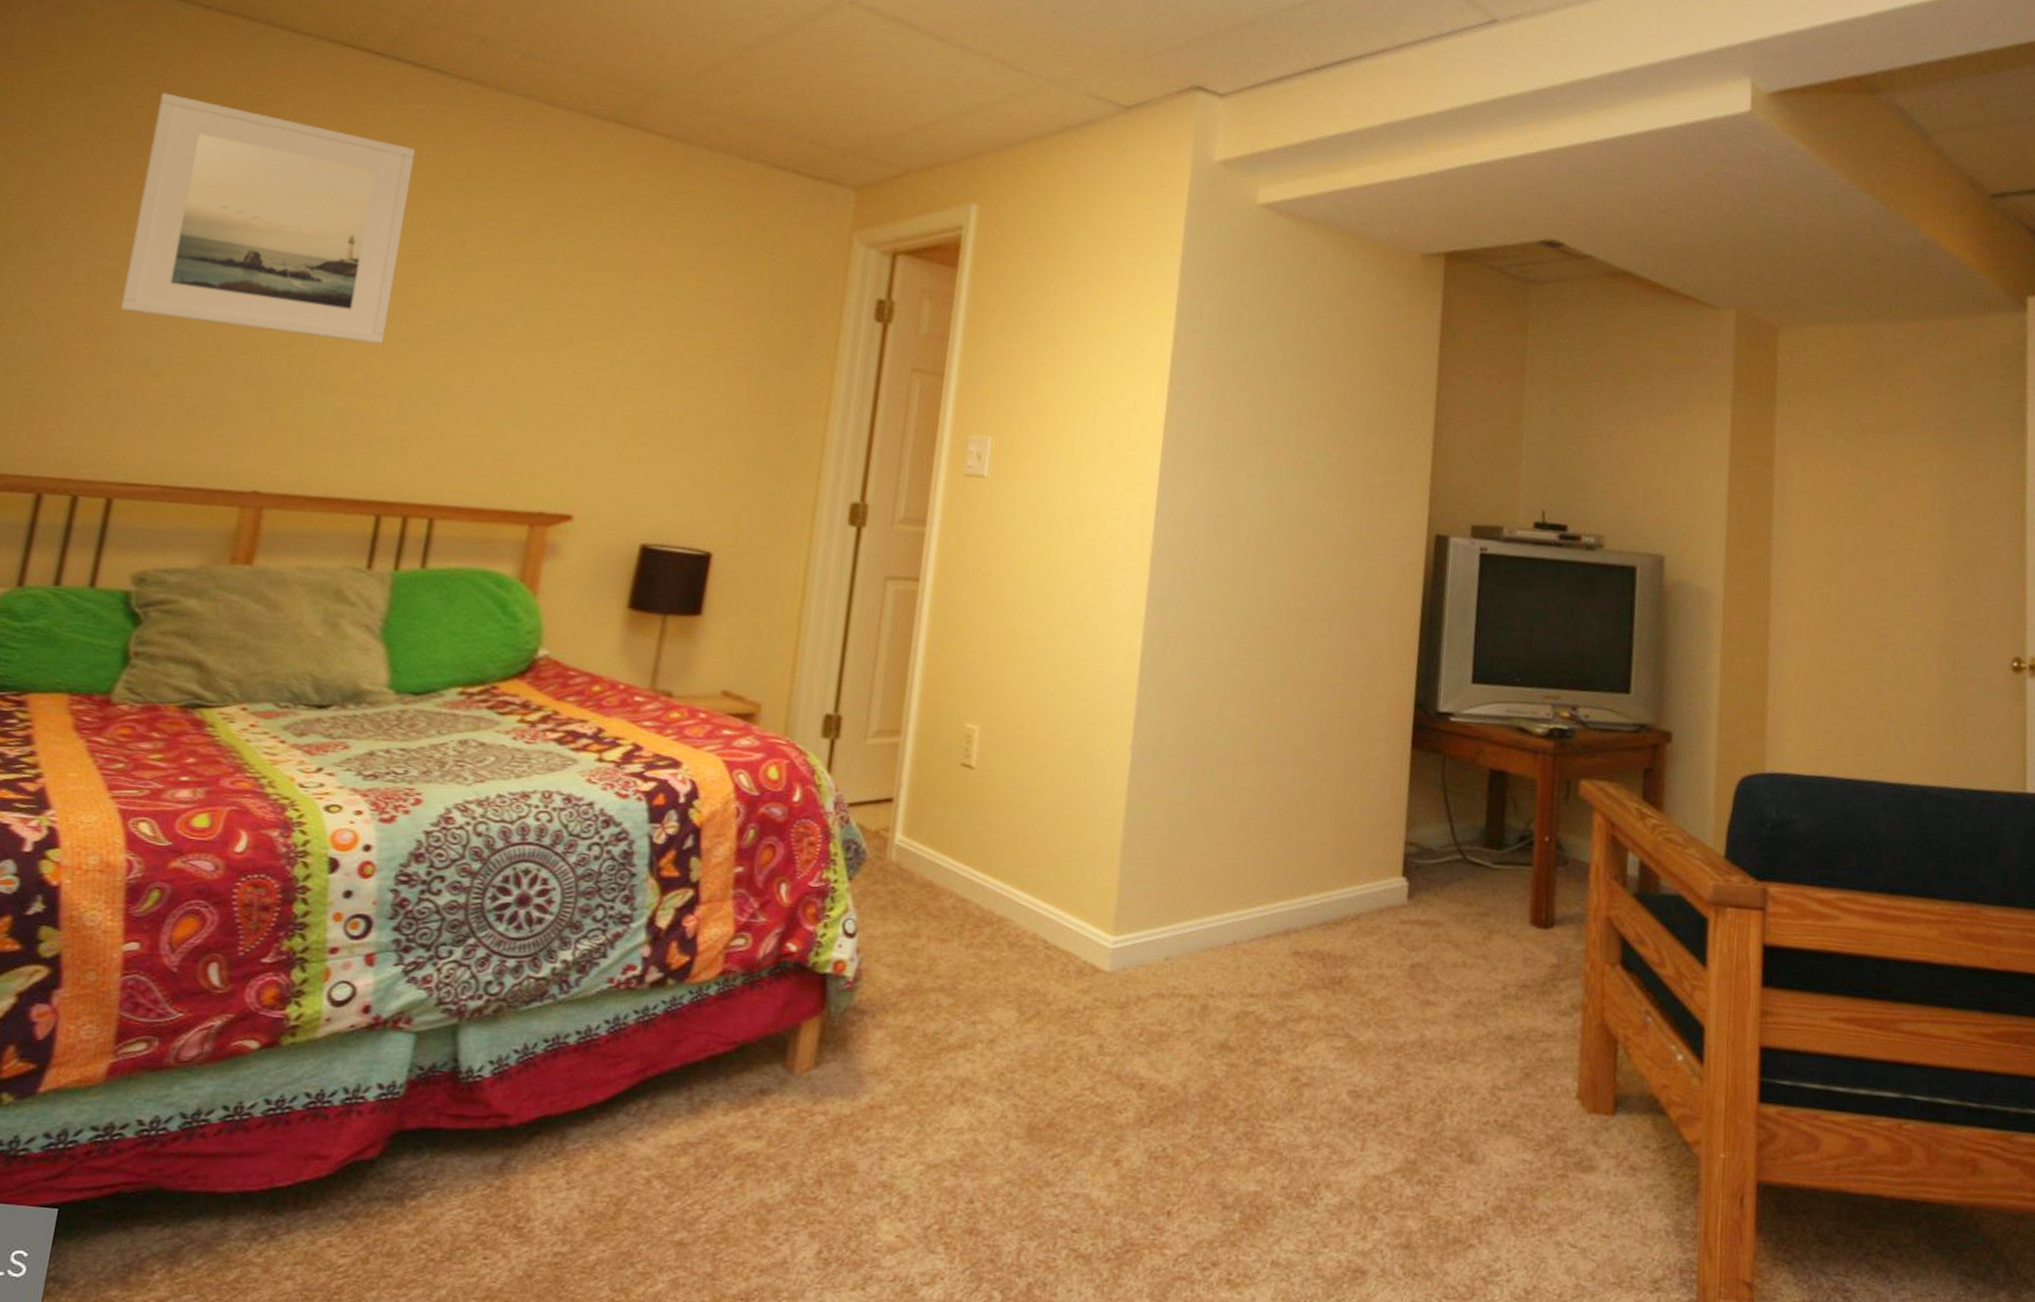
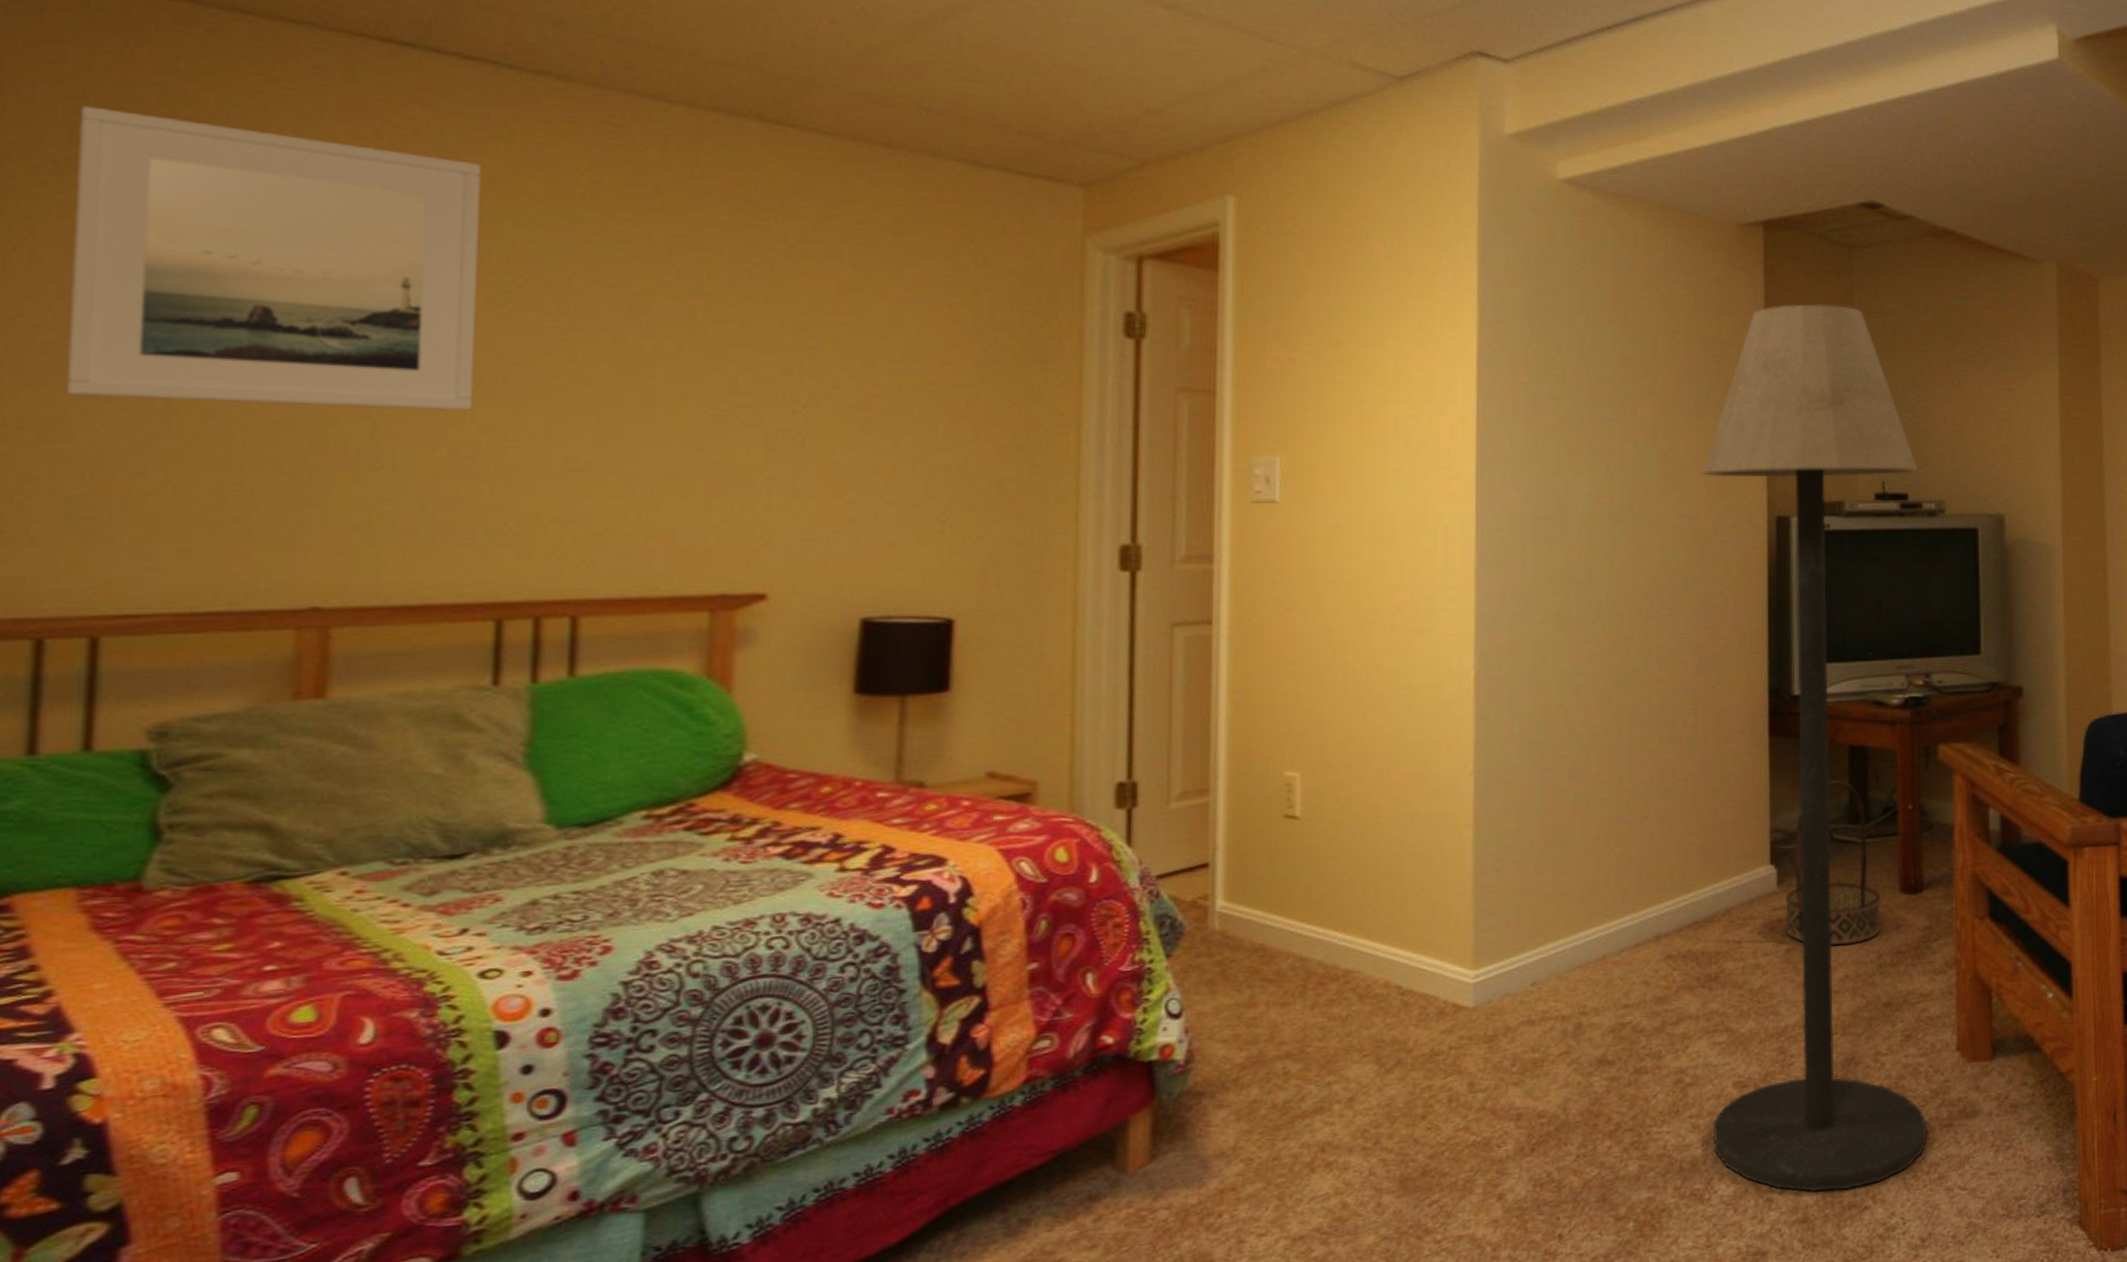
floor lamp: none [1323,332,1579,1223] -> present [1702,303,1928,1192]
basket: none [1412,801,1511,971] -> present [1785,780,1882,946]

